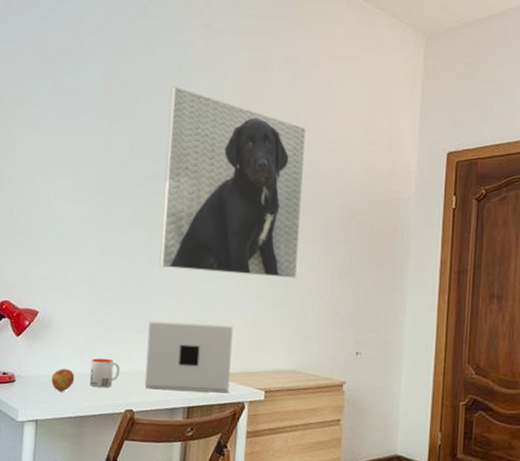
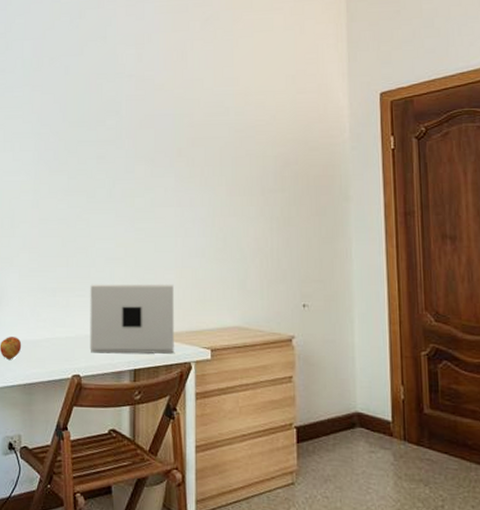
mug: present [89,358,121,388] -> none [36,324,65,354]
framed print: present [159,86,306,278] -> none [97,55,234,233]

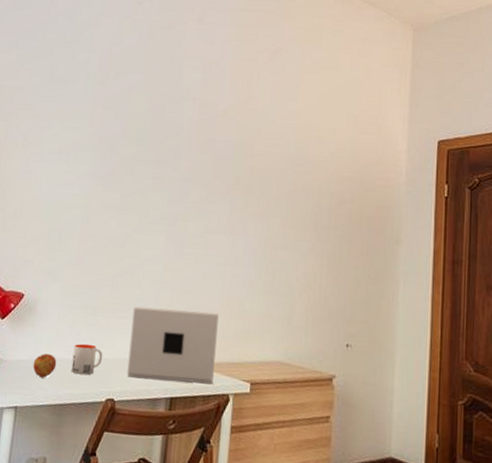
mug: none [36,324,65,354] -> present [71,343,103,375]

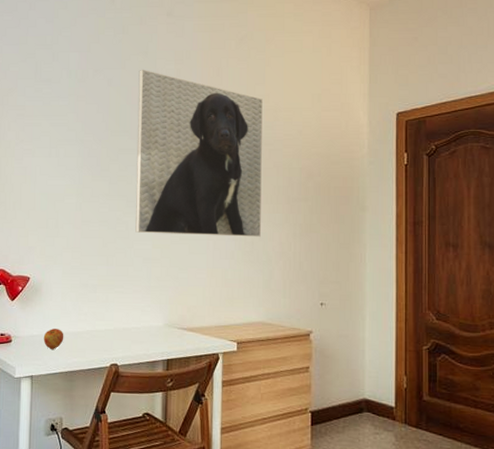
mug: present [71,343,103,375] -> none [77,317,105,345]
laptop: present [126,306,219,385] -> none [127,282,205,346]
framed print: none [146,75,294,266] -> present [135,69,263,237]

